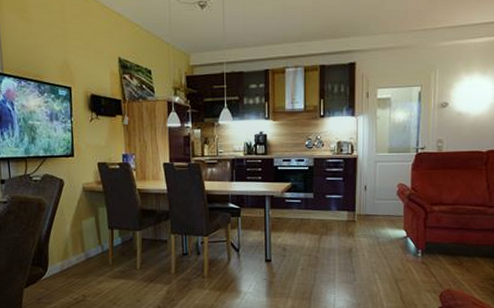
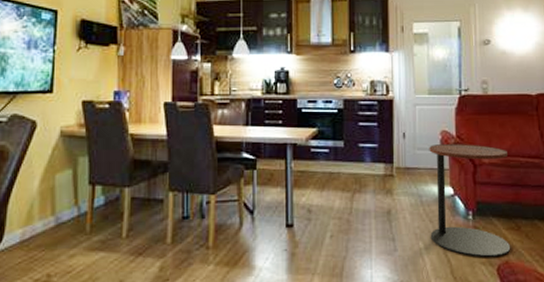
side table: none [384,194,456,287] -> present [429,144,511,258]

